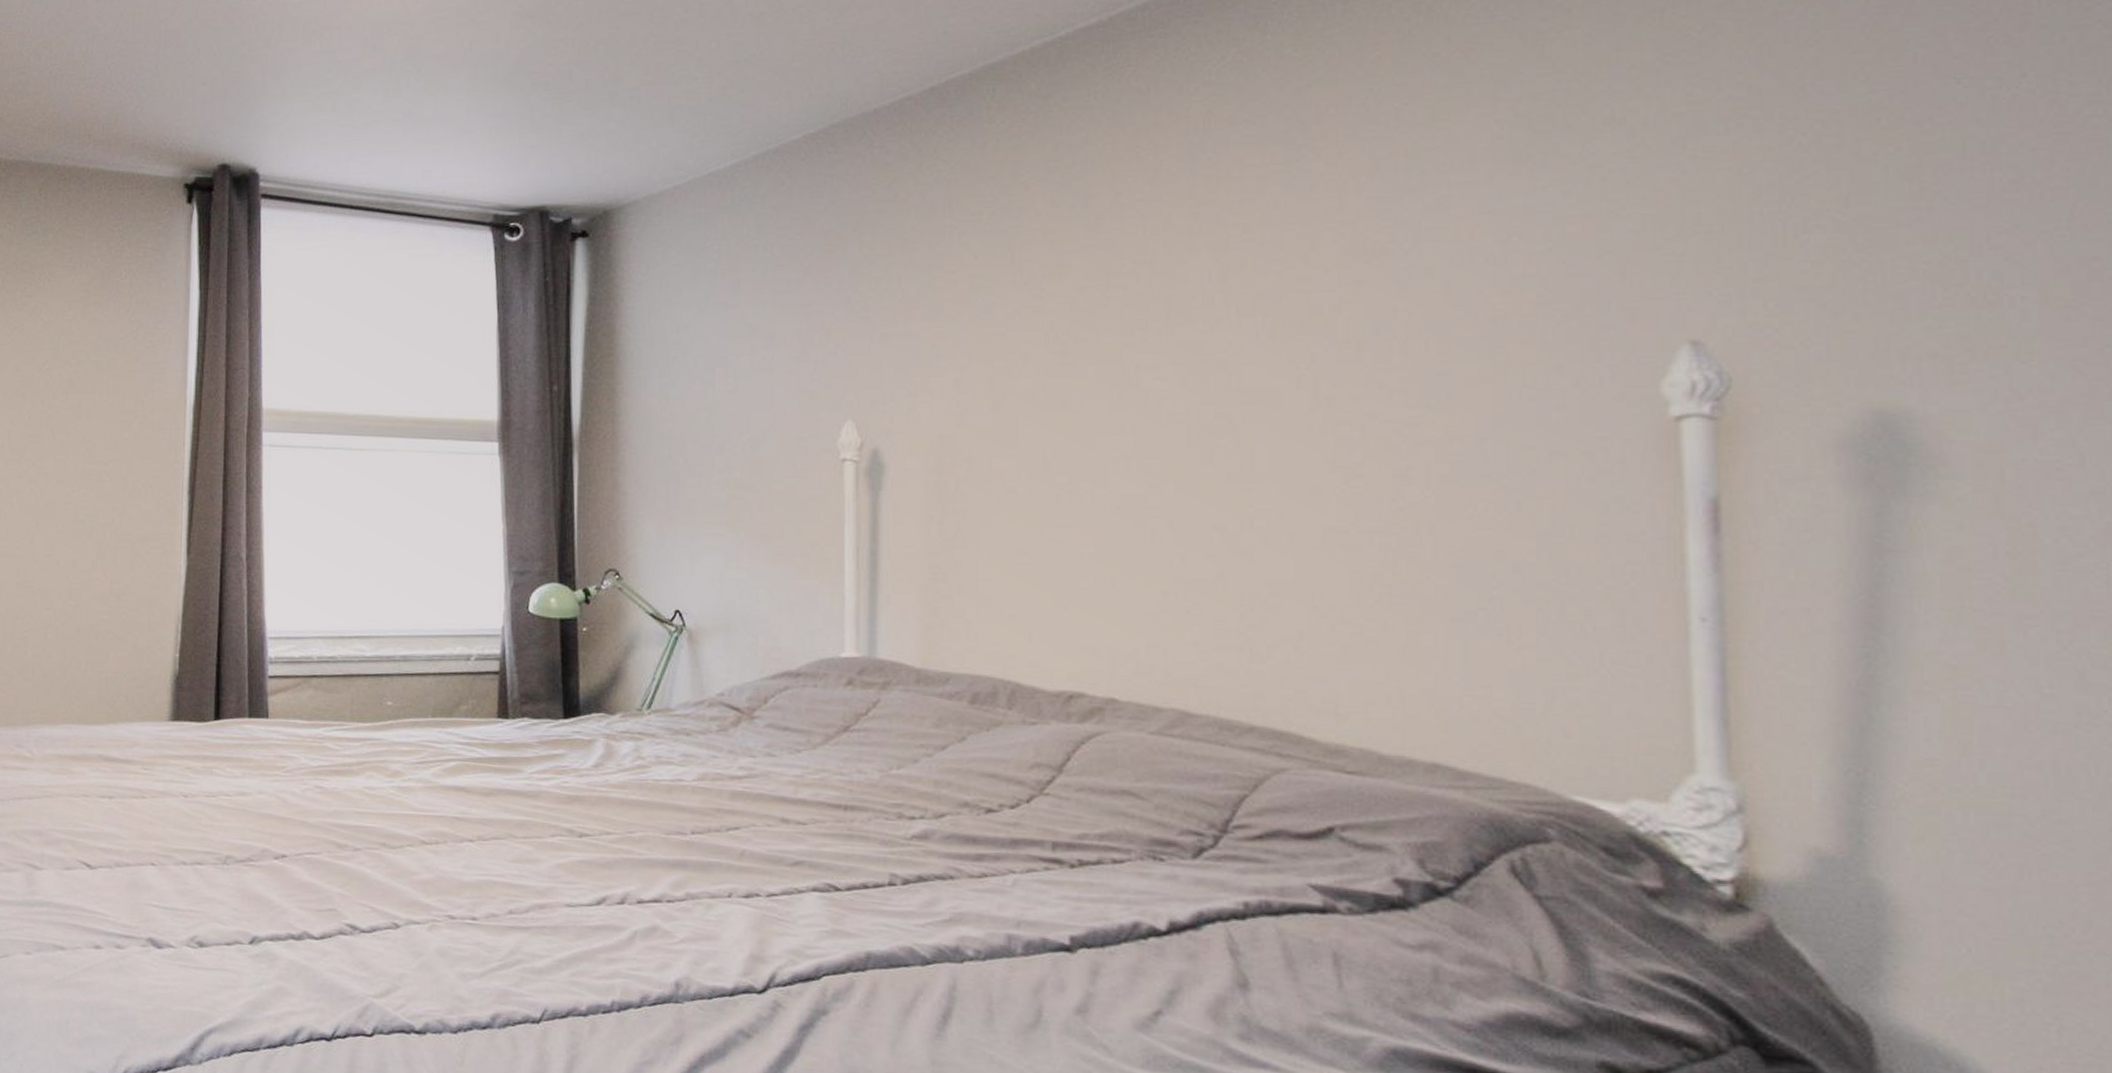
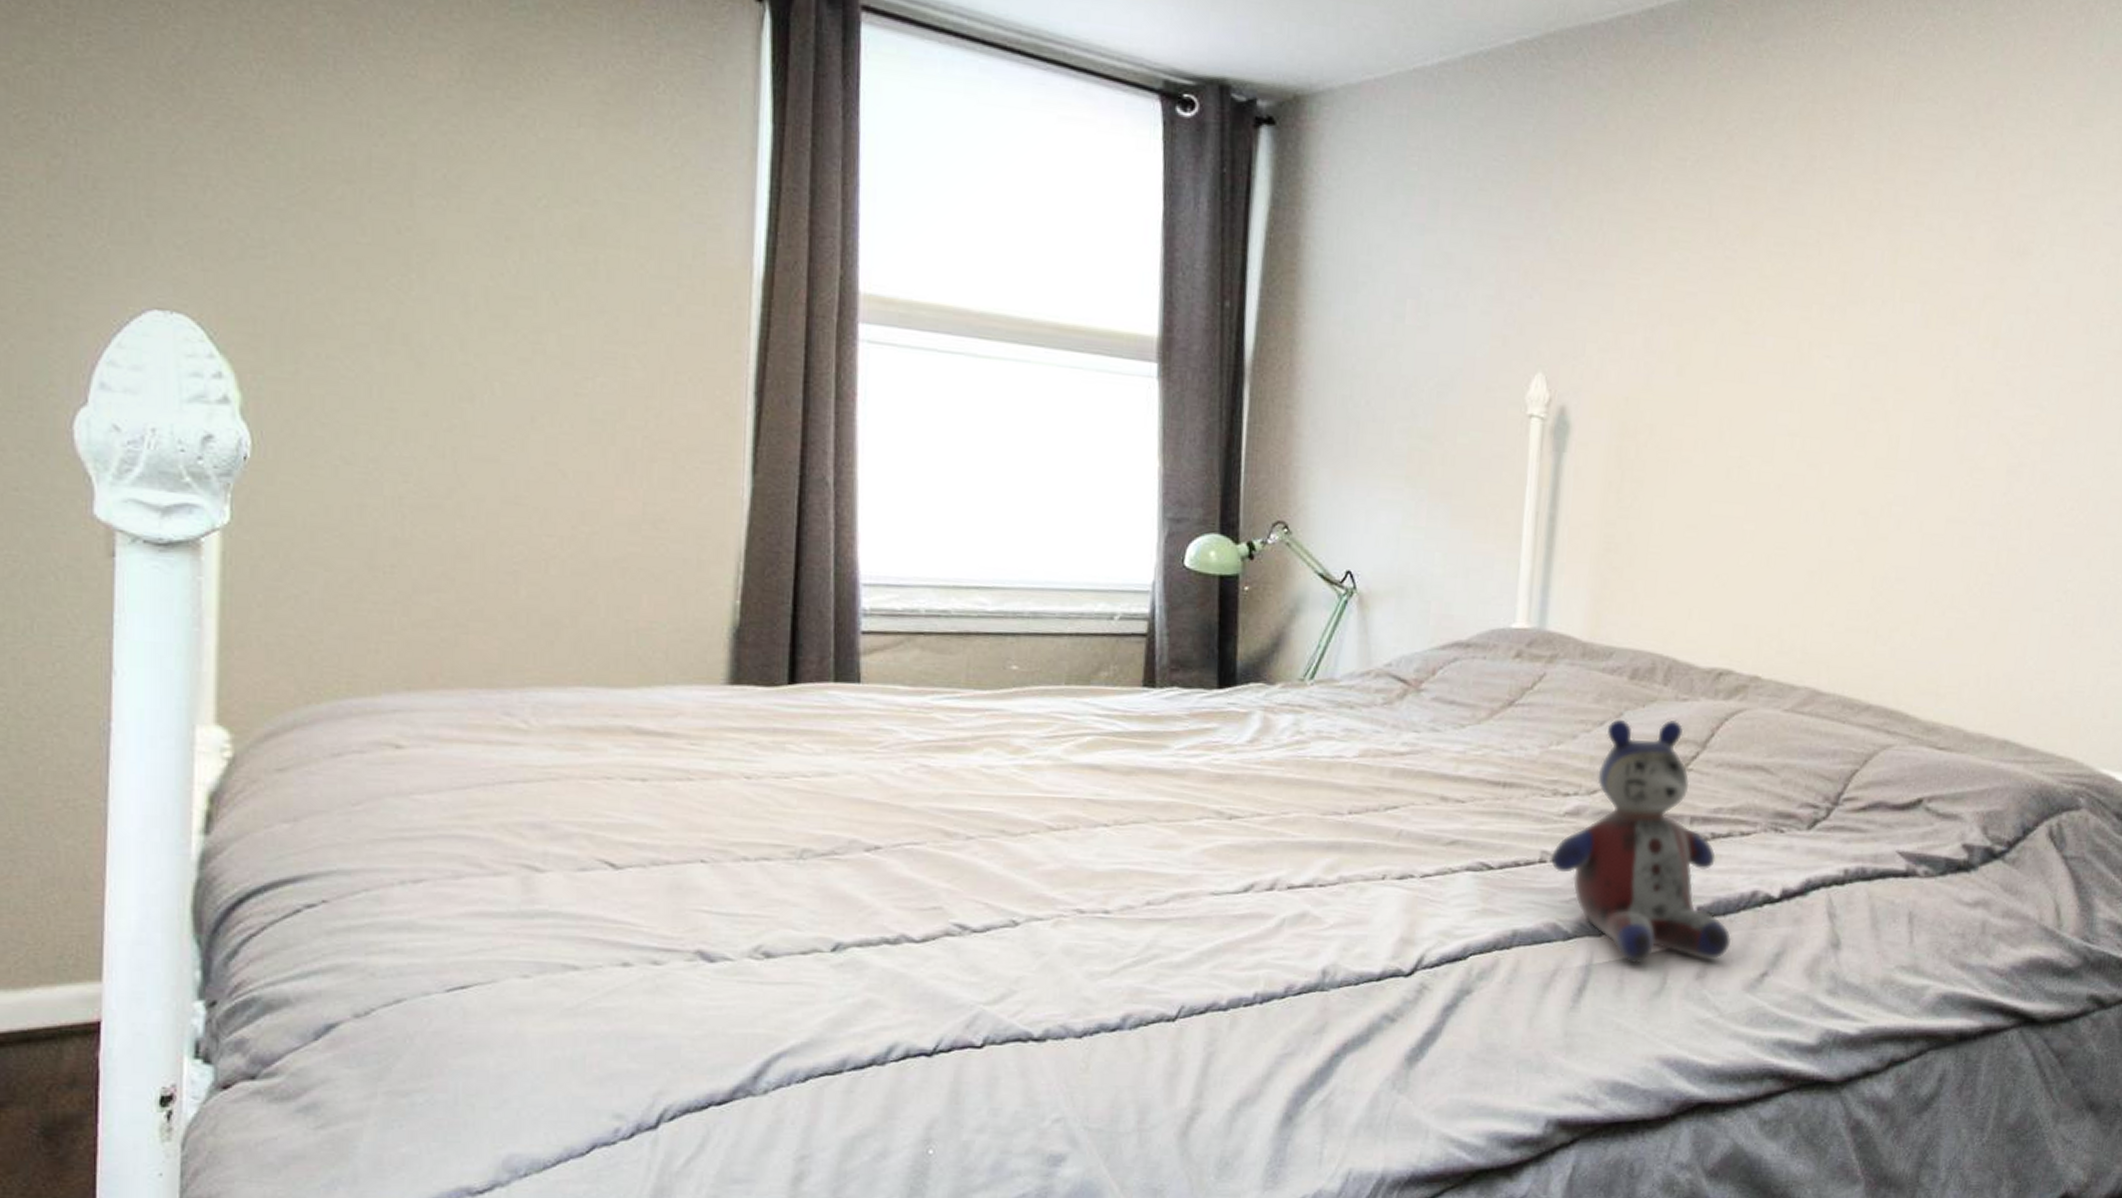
stuffed bear: none [901,743,1114,993] -> present [1551,719,1732,963]

